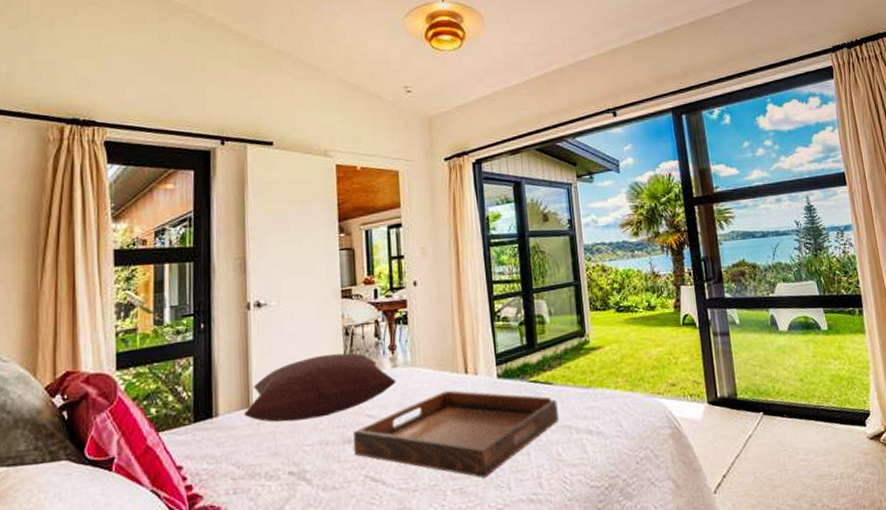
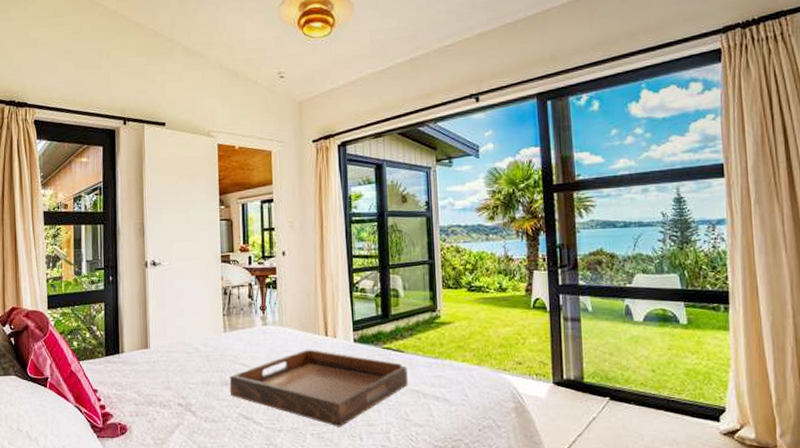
cushion: present [244,353,396,422] -> none [144,309,266,363]

